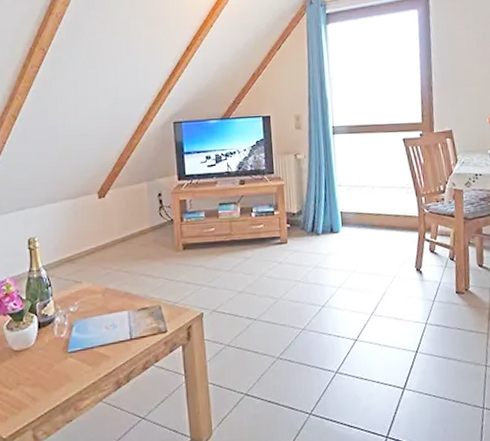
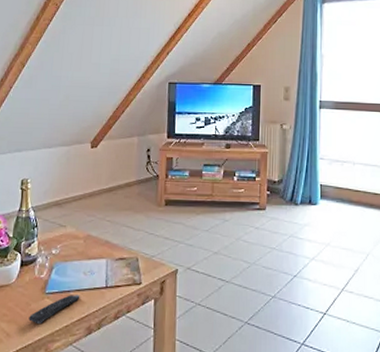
remote control: none [53,350,105,385] -> present [29,295,80,325]

